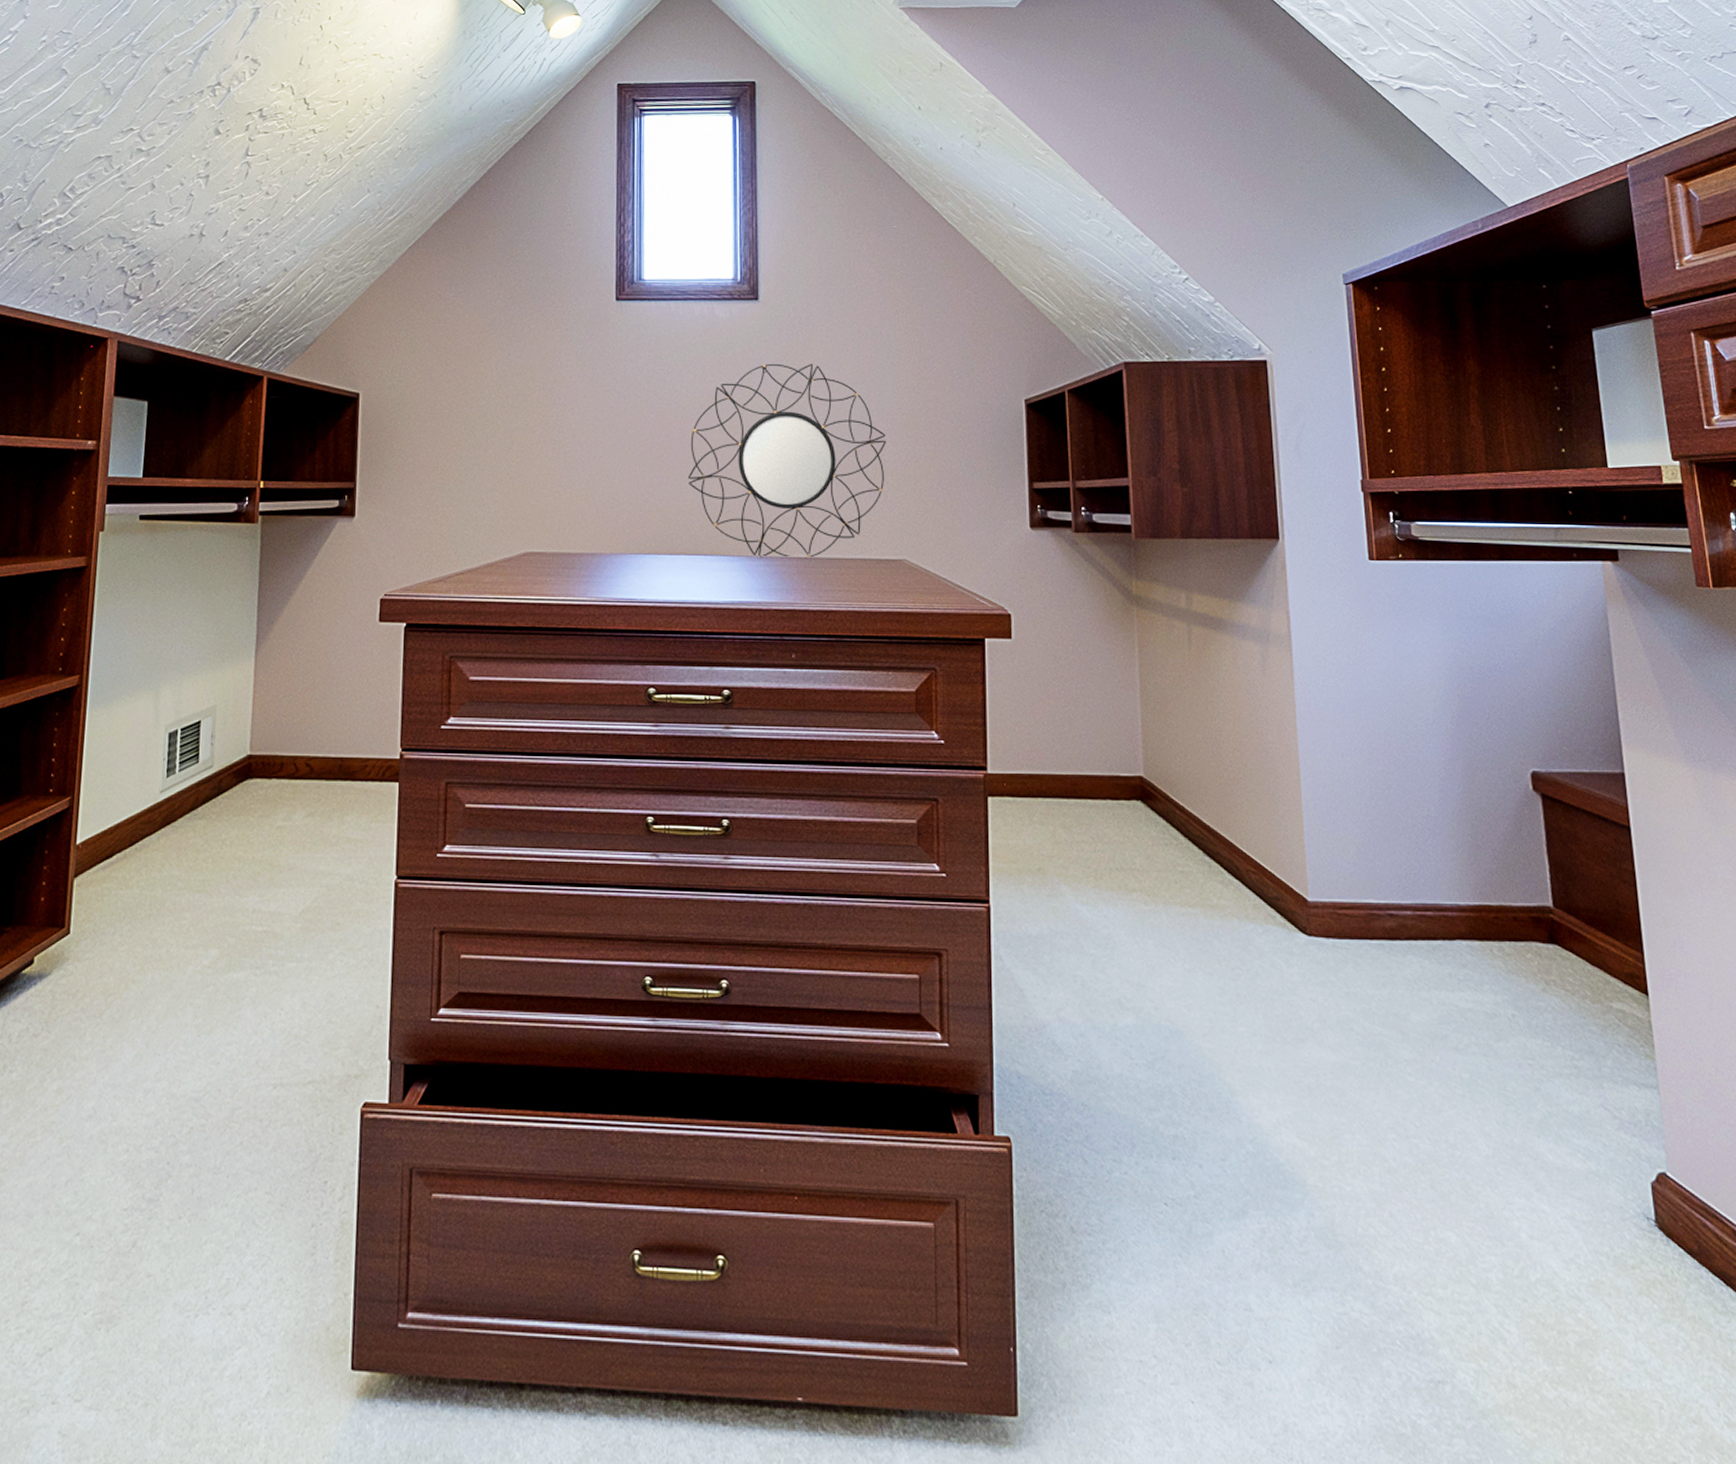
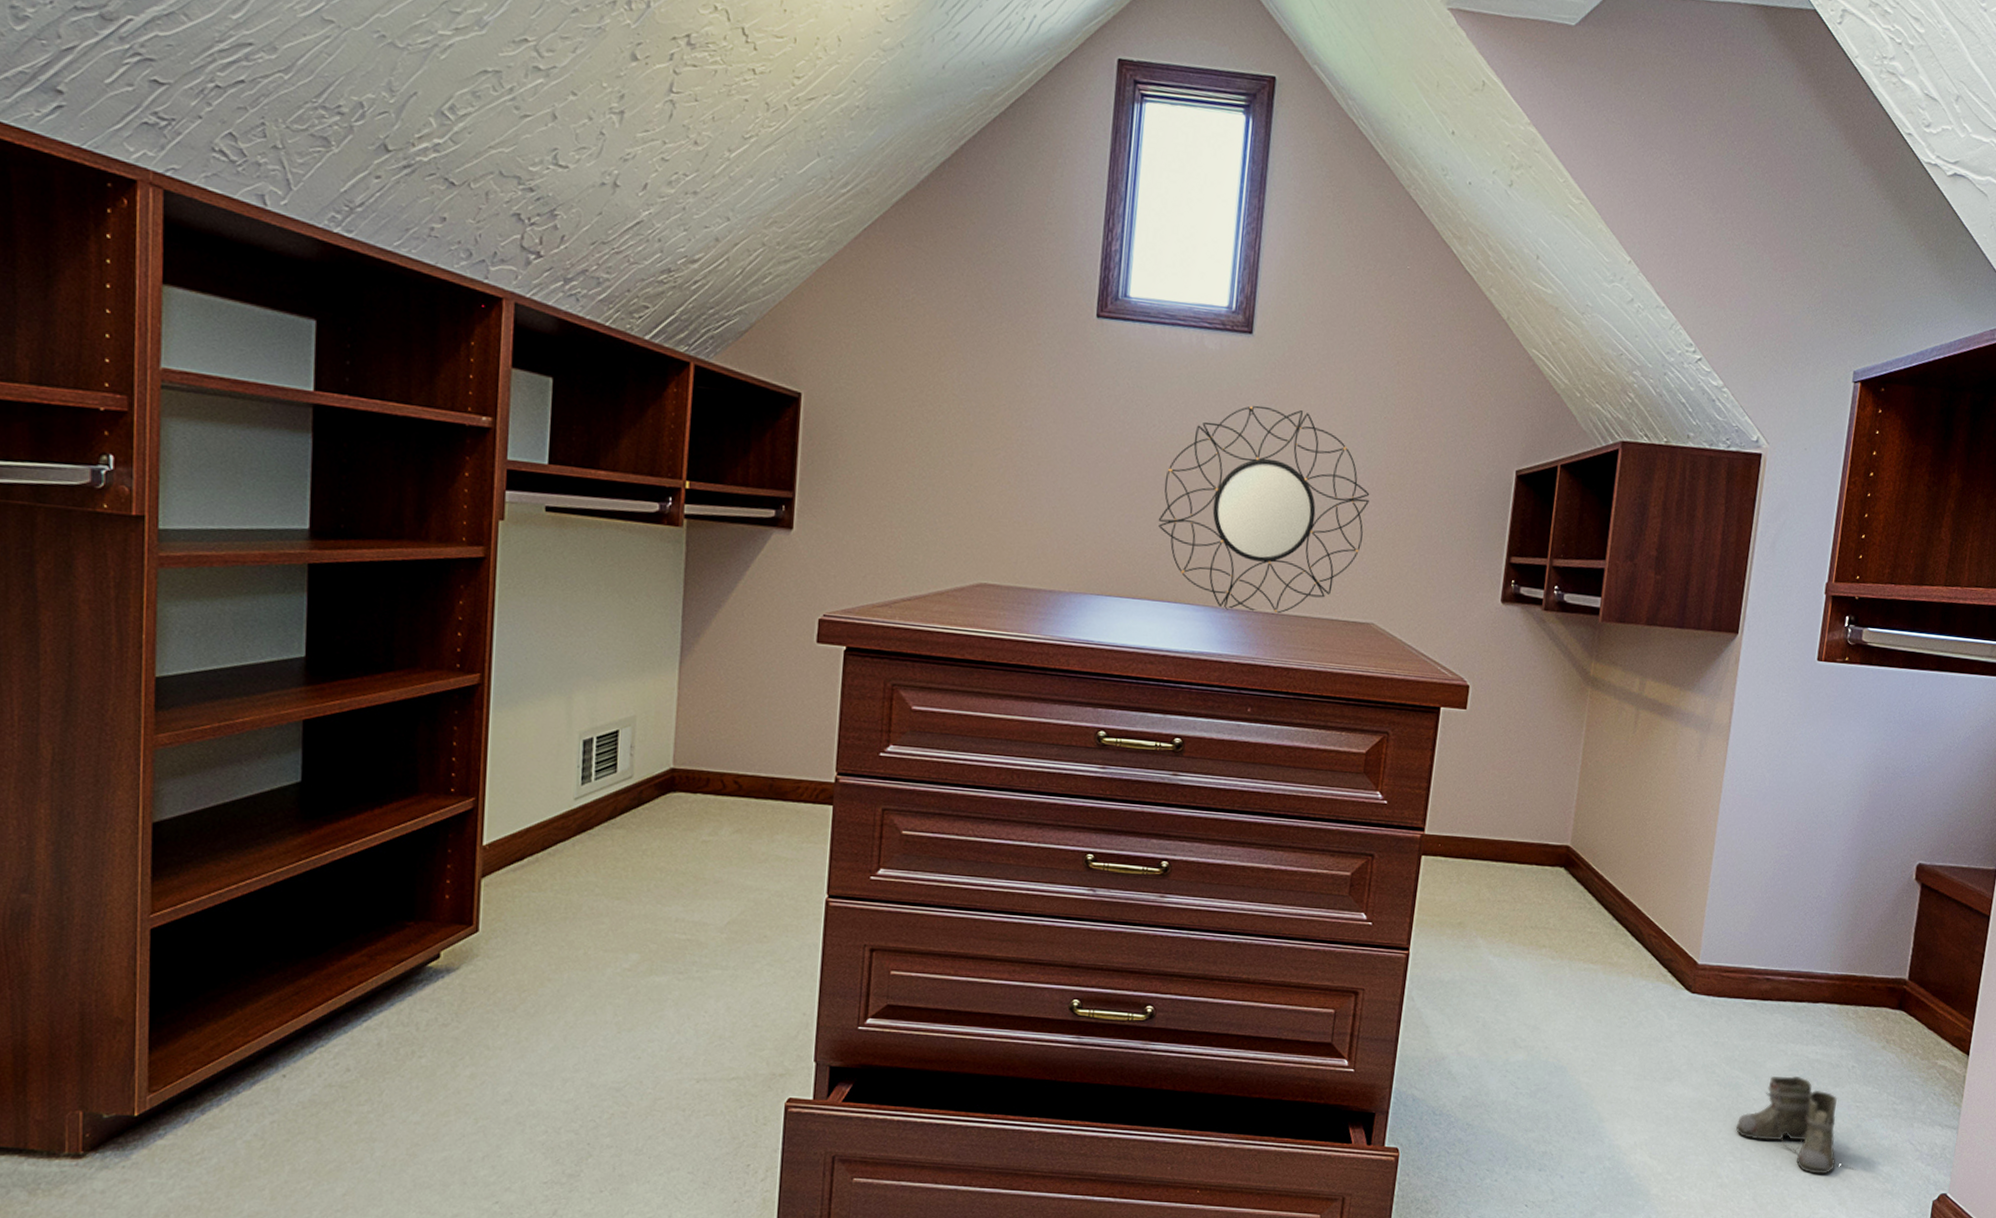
boots: none [1391,1030,1547,1153] -> present [1735,1076,1856,1174]

